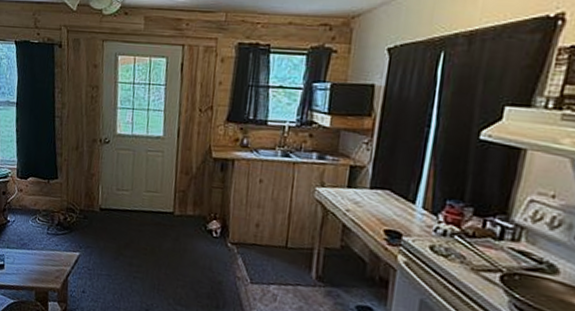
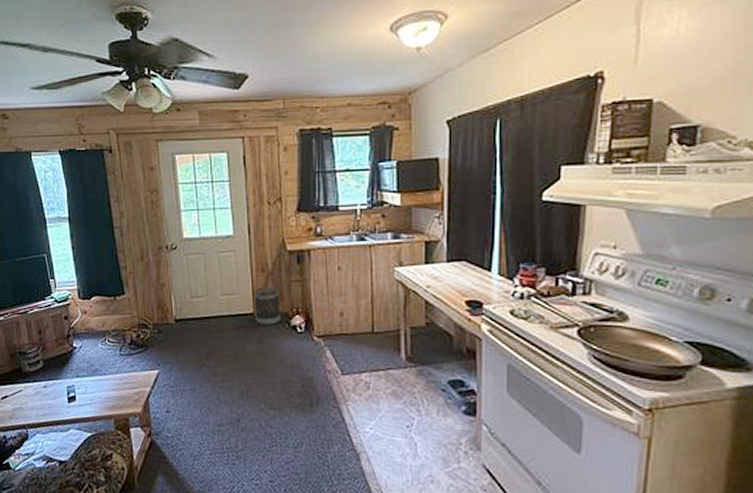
wastebasket: none [174,190,200,226] -> present [254,289,281,325]

